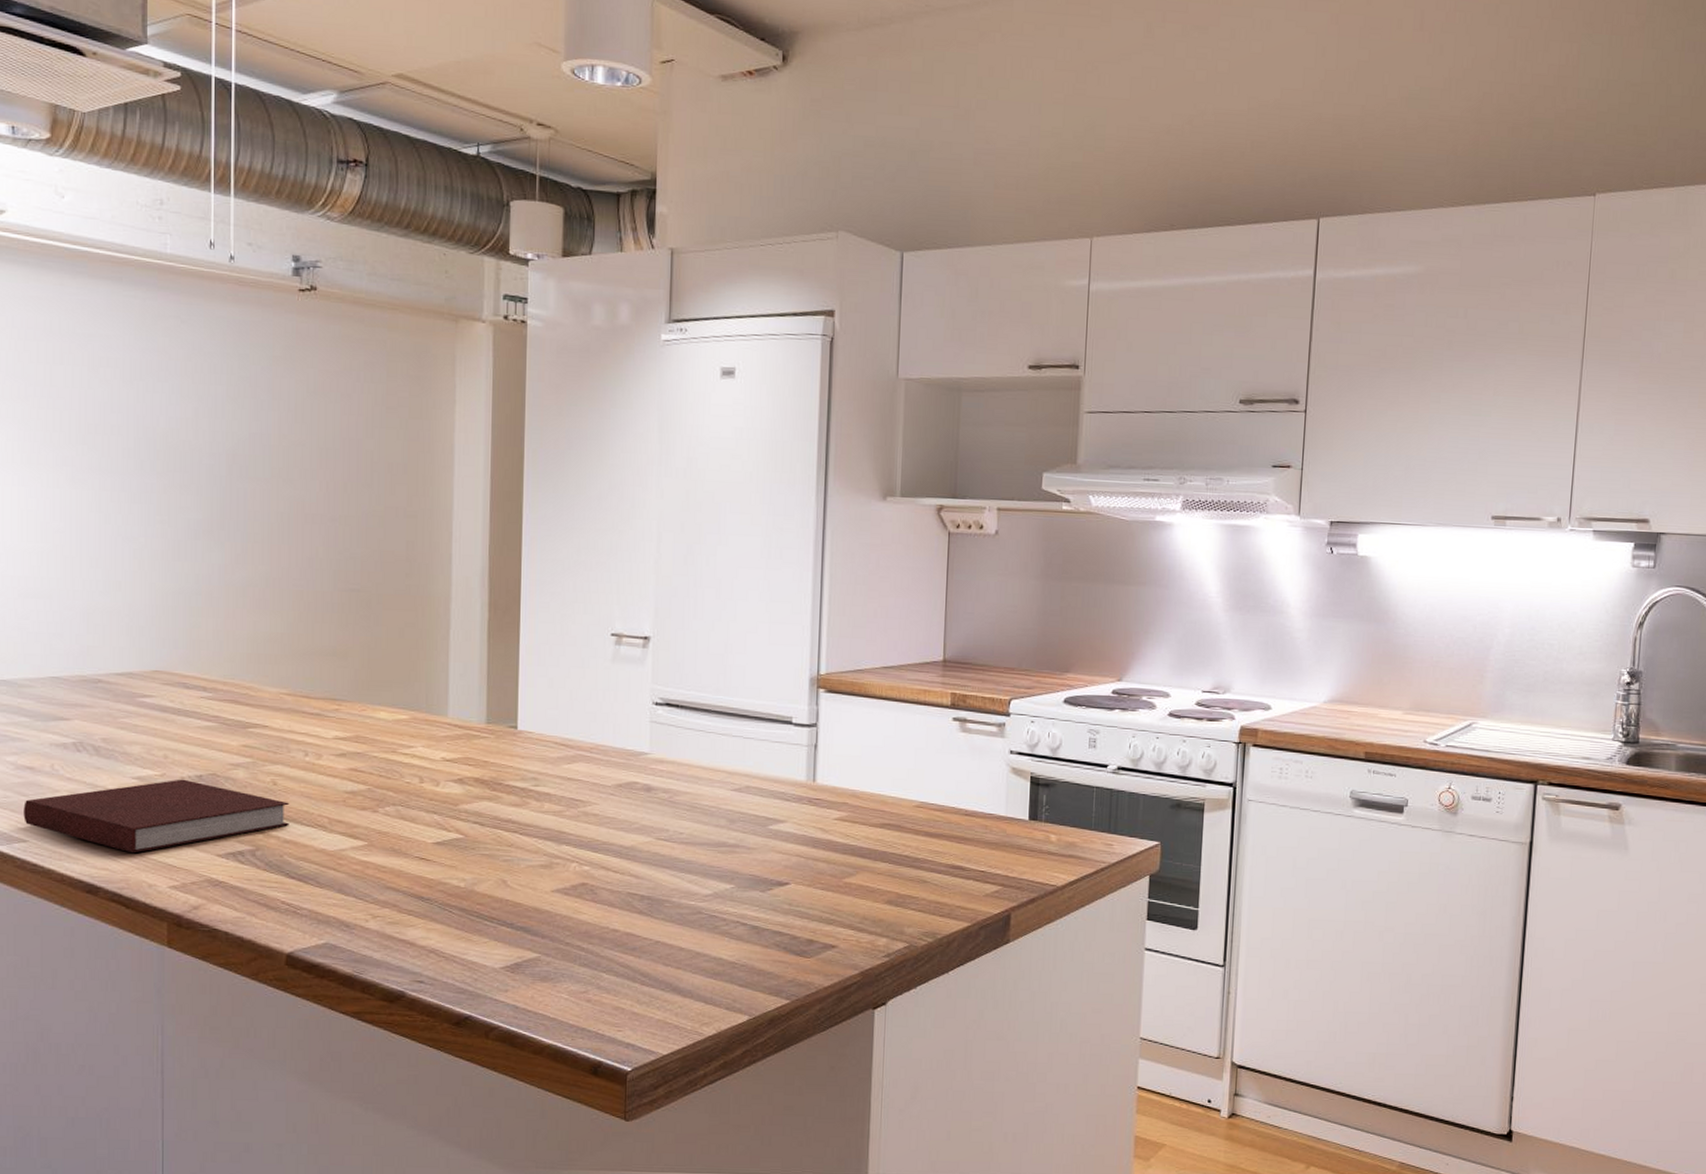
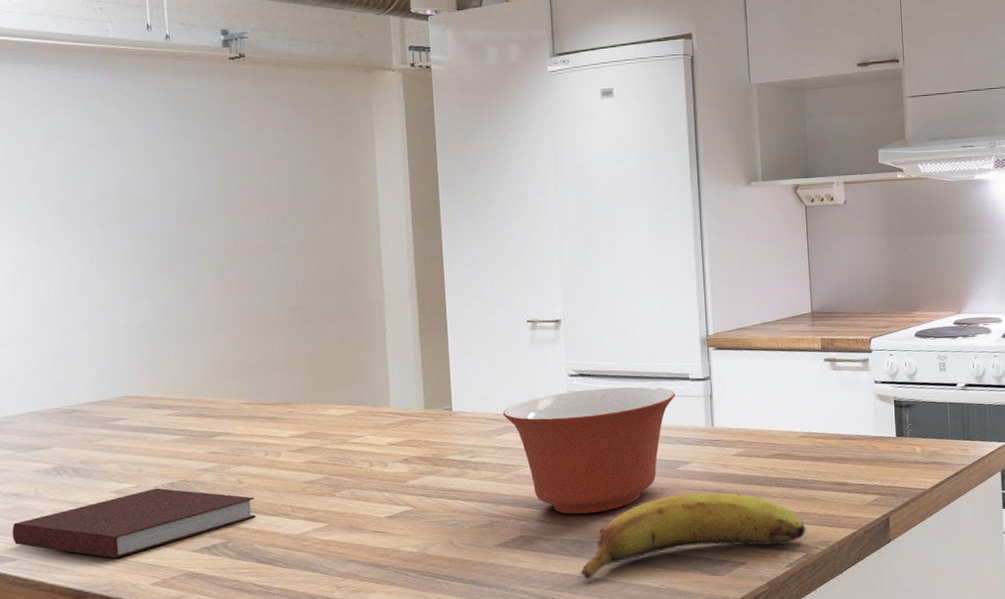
mixing bowl: none [574,721,774,867] -> present [502,386,675,514]
fruit: none [646,857,912,943] -> present [580,492,806,580]

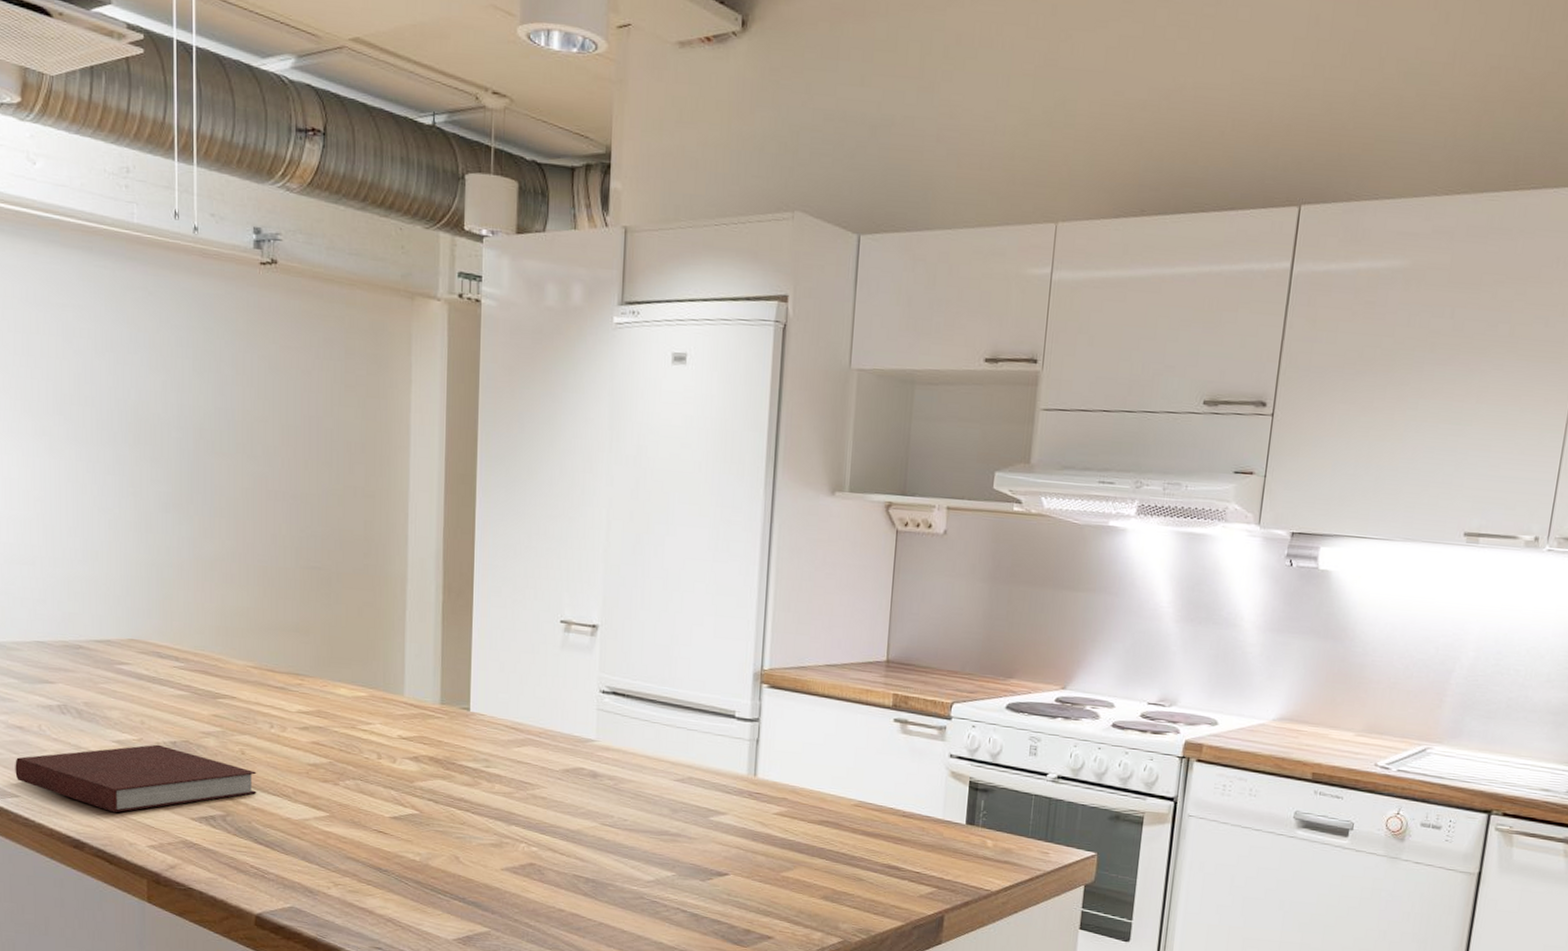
mixing bowl: present [502,386,675,514] -> none [524,709,717,853]
fruit: present [580,492,806,580] -> none [590,847,847,925]

